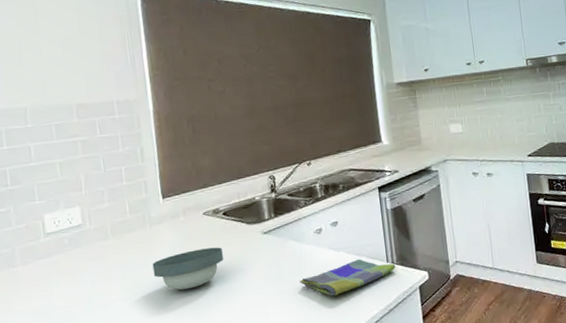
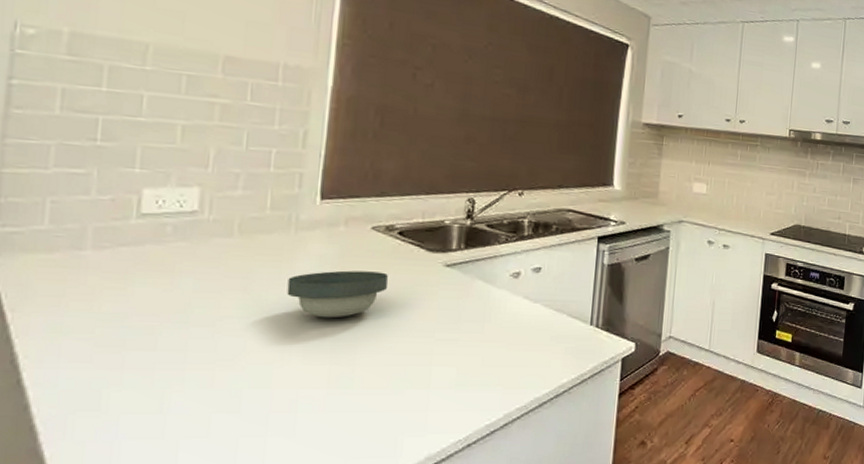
dish towel: present [299,258,396,296] -> none [479,315,599,354]

